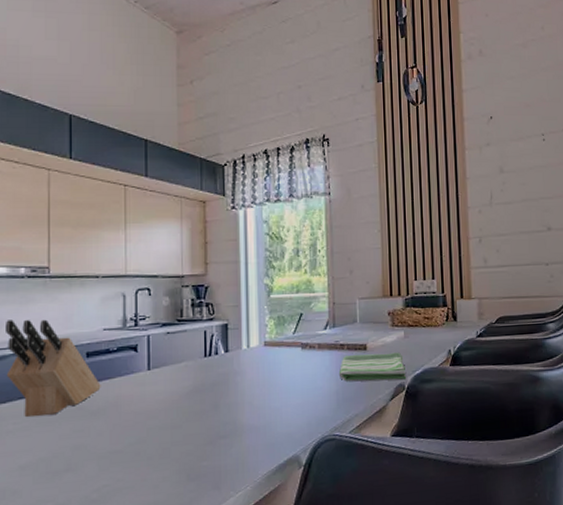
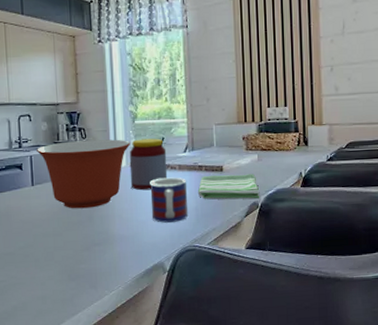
mixing bowl: none [156,315,265,396] -> present [37,139,131,209]
jar: none [263,314,306,373] -> present [129,138,168,191]
mug: none [286,357,328,410] -> present [150,177,188,223]

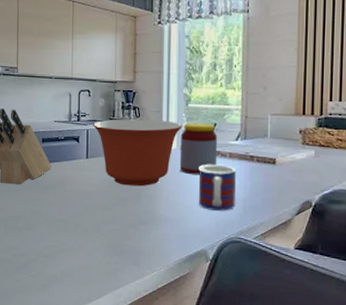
dish towel: present [198,174,260,200] -> none [248,166,315,197]

